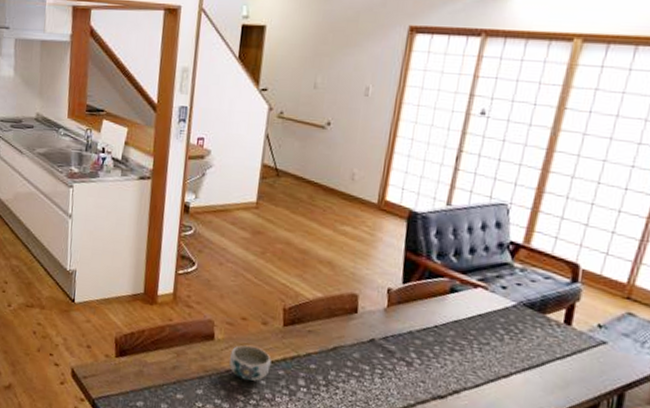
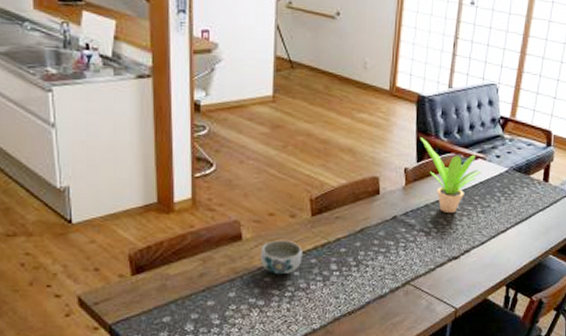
potted plant: none [406,256,483,345] -> present [418,137,483,213]

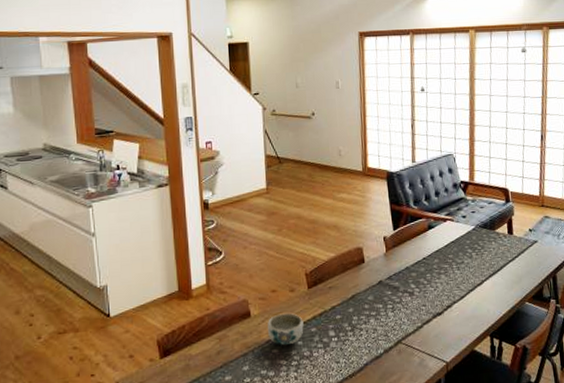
potted plant: present [418,137,483,213] -> none [392,208,453,273]

